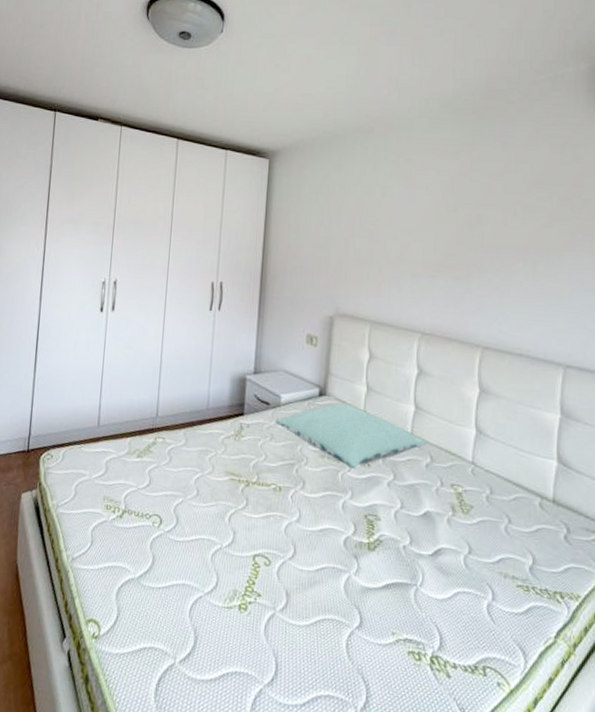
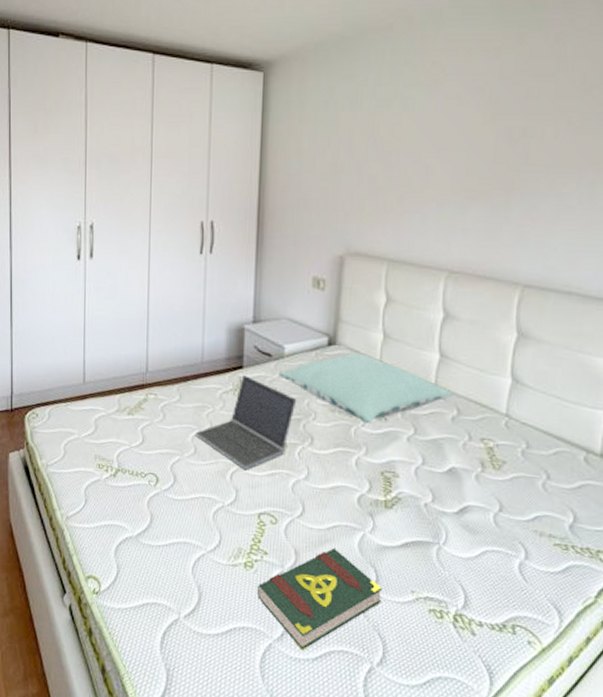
laptop computer: none [199,422,291,513] -> present [196,375,297,471]
book: none [250,590,366,696] -> present [257,548,383,651]

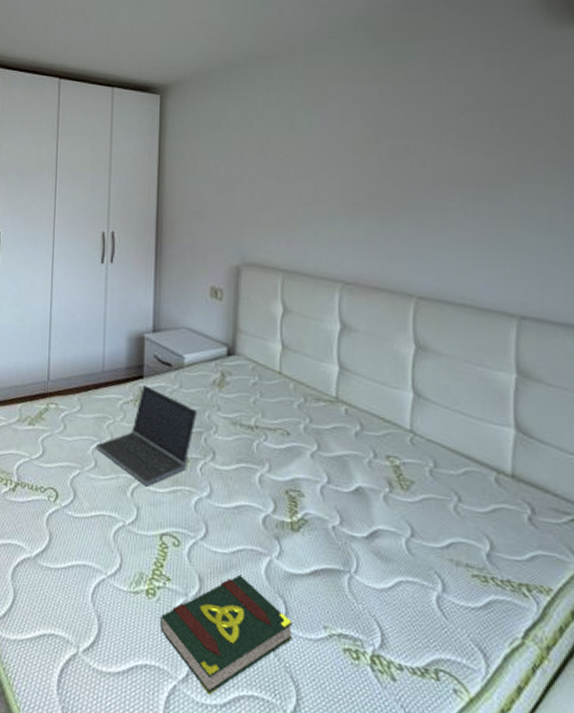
pillow: present [278,353,454,424] -> none [179,363,356,438]

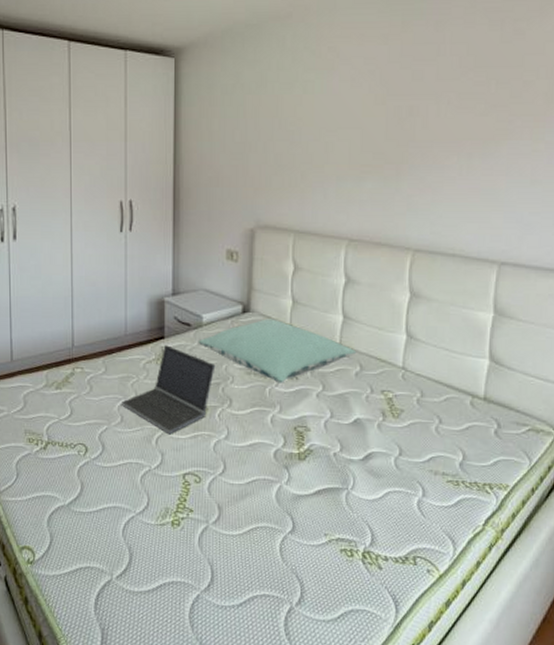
book: present [160,575,293,695] -> none [185,501,299,598]
pillow: none [179,363,356,438] -> present [198,319,357,383]

